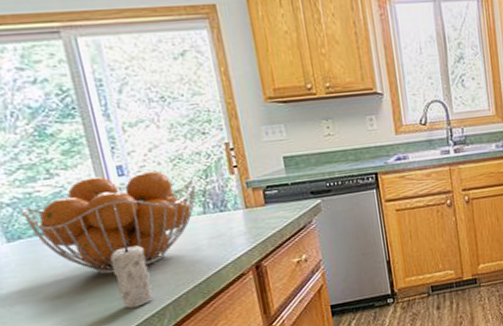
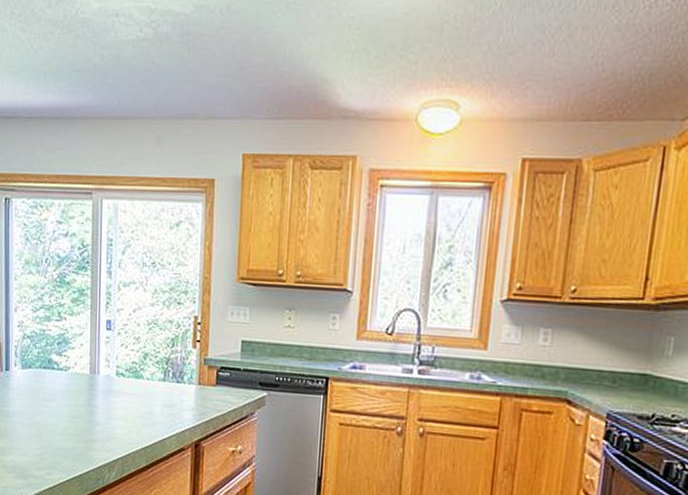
fruit basket: present [20,170,196,275] -> none [35,325,163,417]
candle: present [110,239,153,309] -> none [85,389,111,453]

